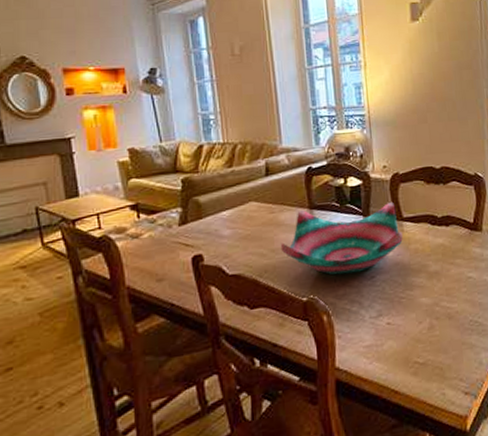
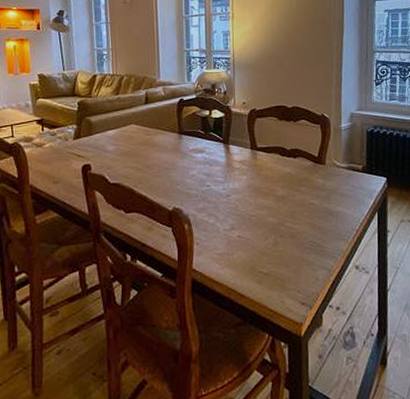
decorative bowl: present [280,201,403,275] -> none [153,133,256,191]

